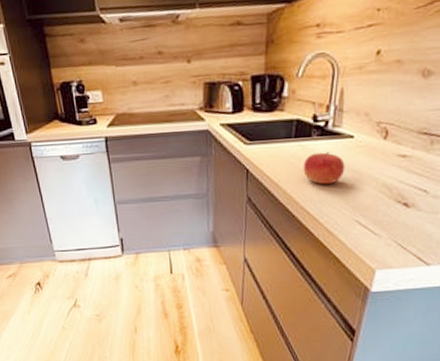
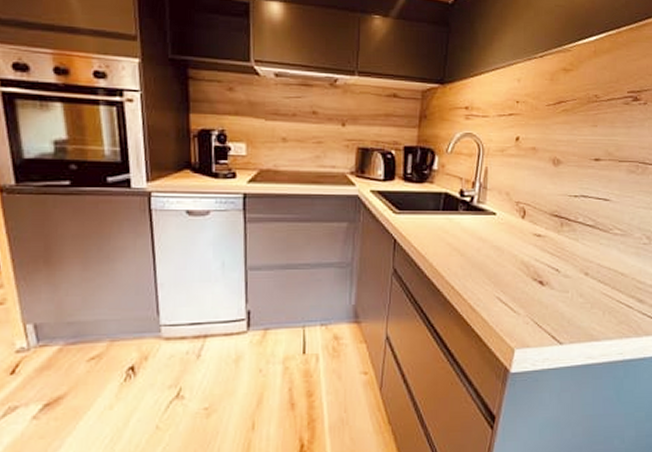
fruit: present [303,152,345,185] -> none [449,227,488,259]

